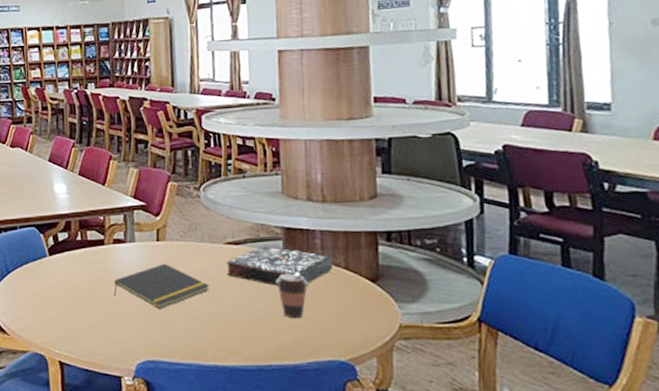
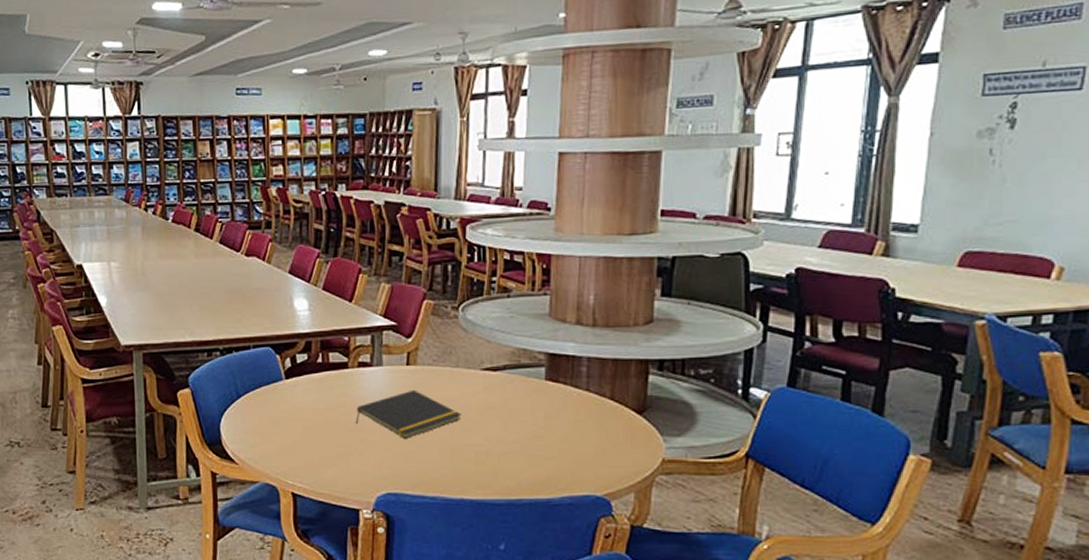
book: present [226,245,334,286] -> none [481,372,598,416]
coffee cup: present [276,273,309,319] -> none [534,403,569,451]

